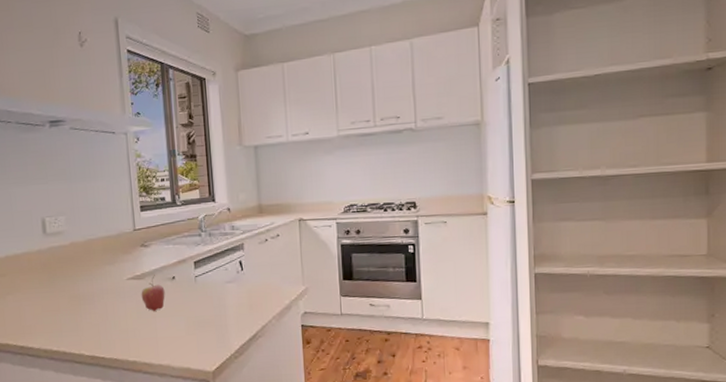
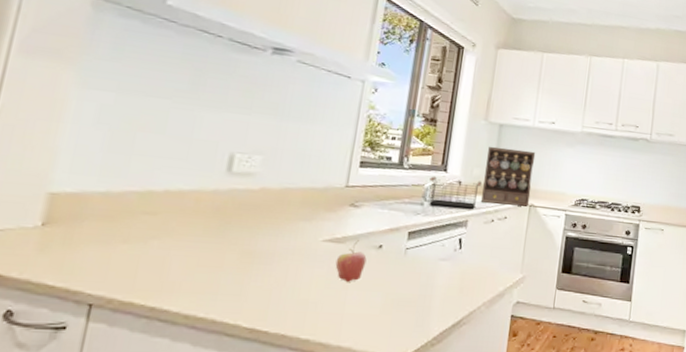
dish rack: none [201,205,250,236] -> present [429,176,483,210]
spice rack: none [248,166,299,224] -> present [481,146,536,207]

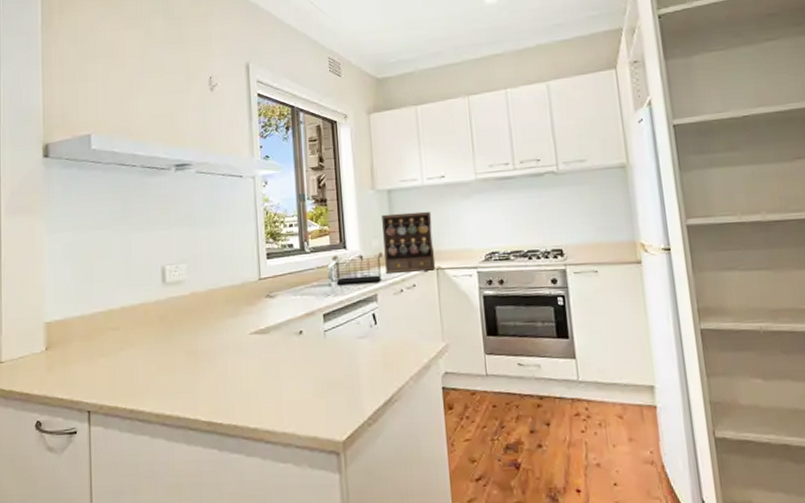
fruit: present [335,240,367,282] -> none [265,329,291,370]

